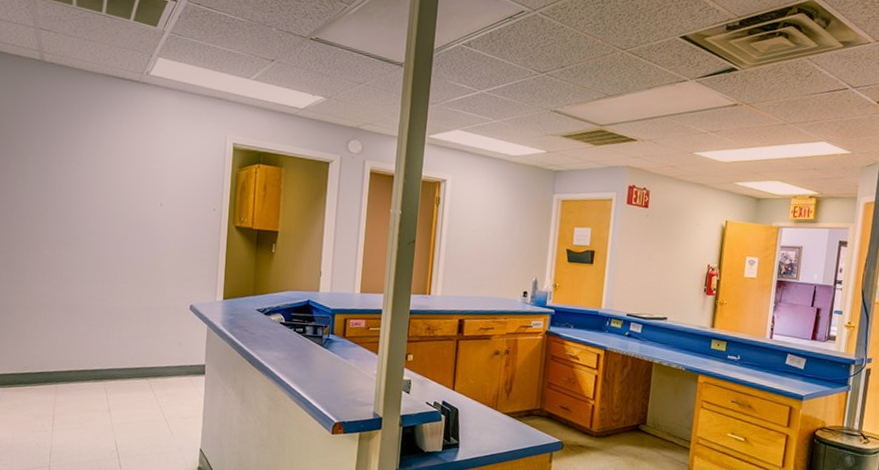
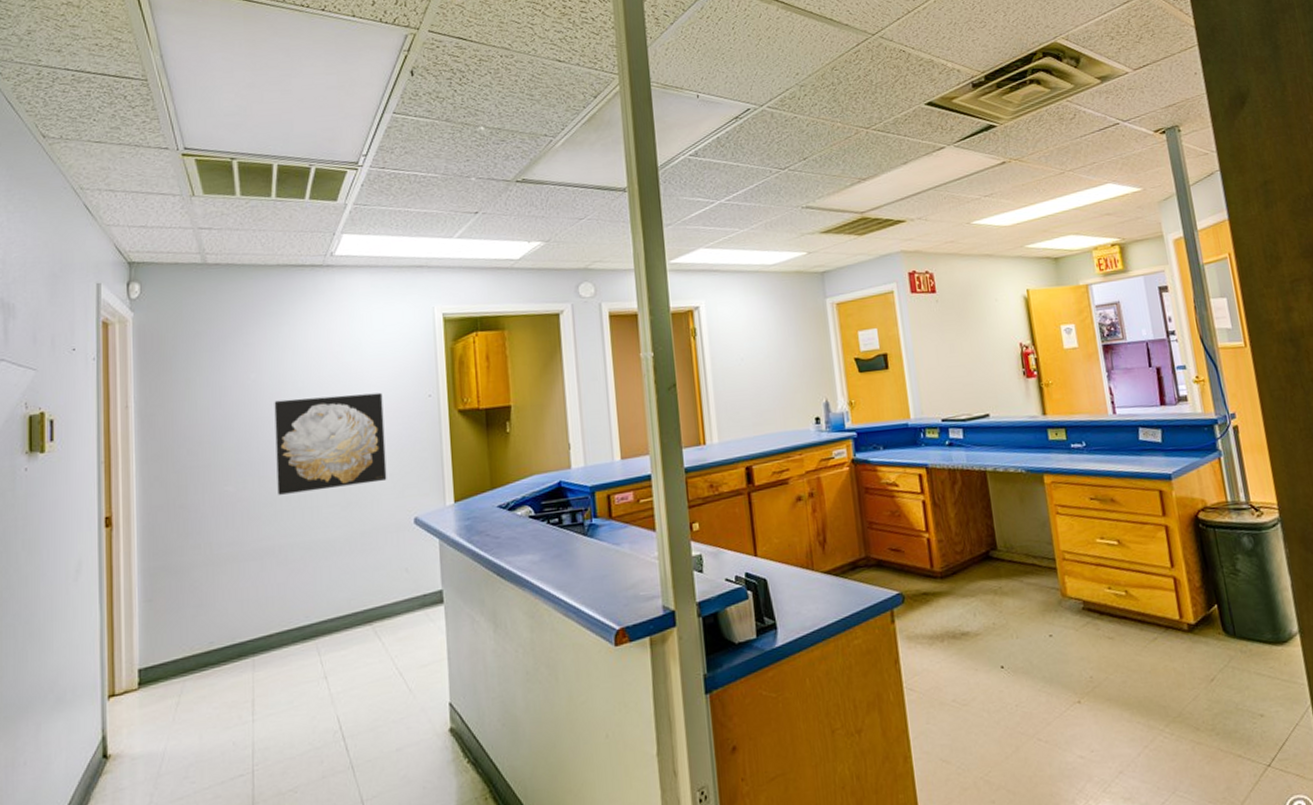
wall art: none [85,189,176,272] -> present [274,392,387,495]

